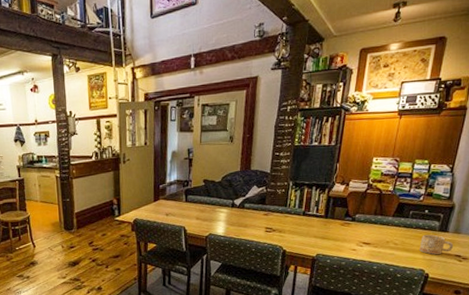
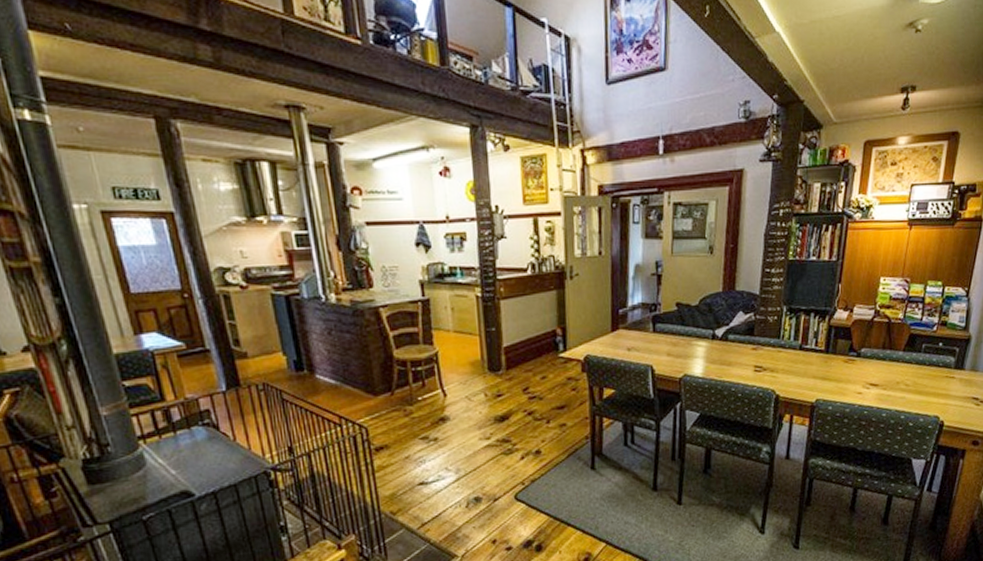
mug: present [419,234,454,255] -> none [933,373,971,398]

